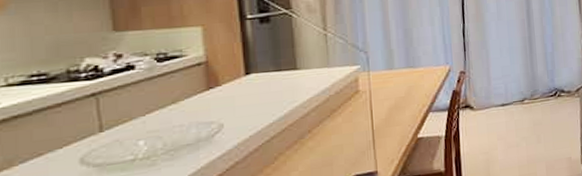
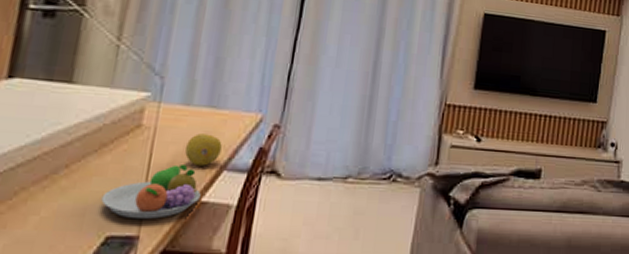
fruit bowl: none [342,114,416,160] -> present [101,164,201,219]
fruit: none [396,88,424,113] -> present [184,133,222,166]

